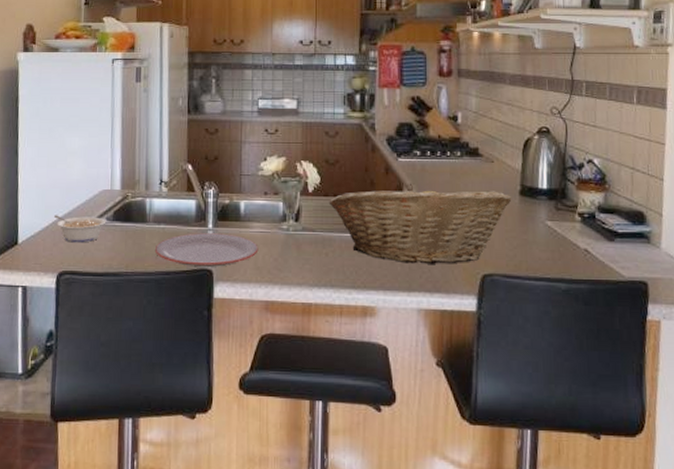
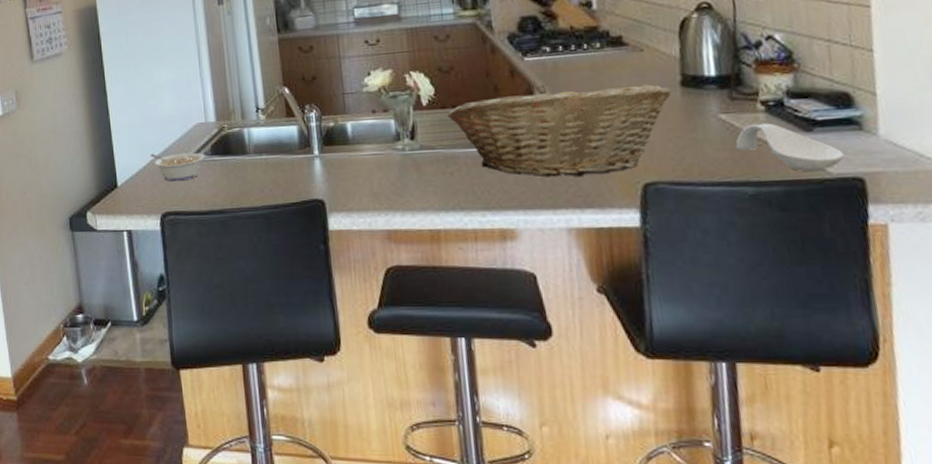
plate: present [154,233,259,268] -> none [259,159,373,199]
spoon rest: none [556,231,635,274] -> present [735,122,845,172]

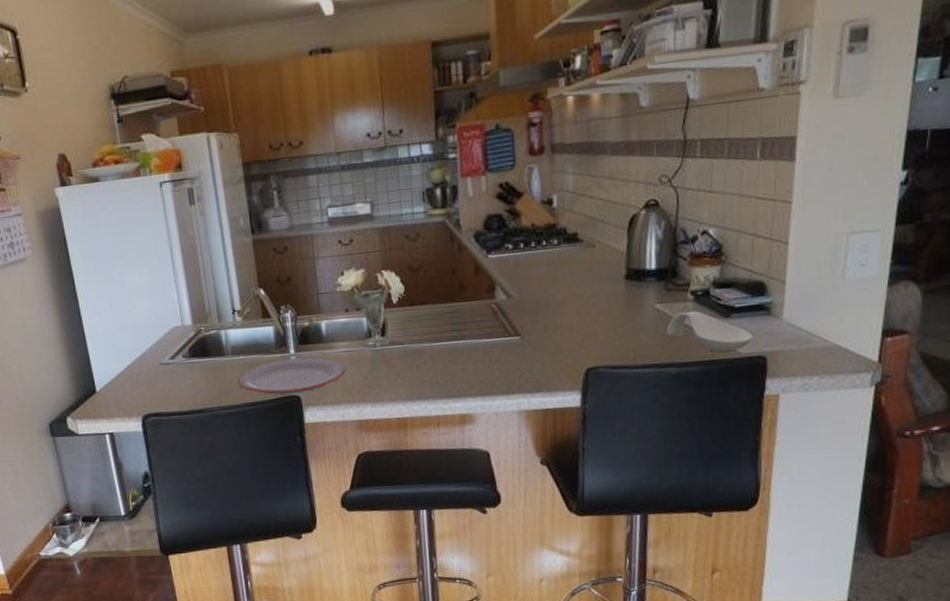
legume: present [150,152,205,182] -> none [127,355,183,385]
plate: none [259,159,373,199] -> present [237,357,346,395]
fruit basket: present [447,84,672,177] -> none [415,278,617,366]

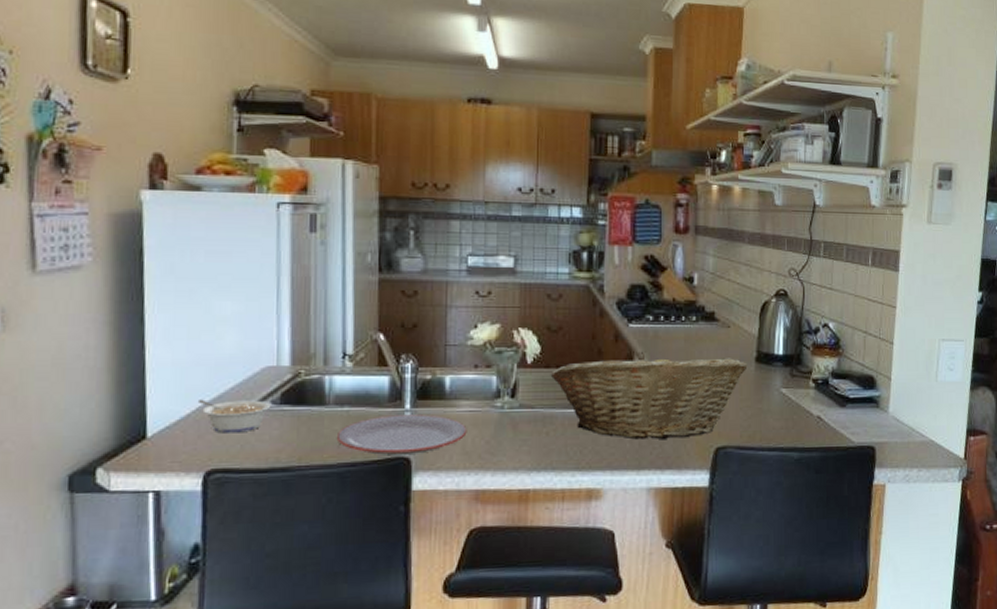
legume: none [127,355,183,385] -> present [197,399,271,434]
fruit basket: none [415,278,617,366] -> present [550,351,748,440]
spoon rest: present [666,310,753,353] -> none [790,398,864,441]

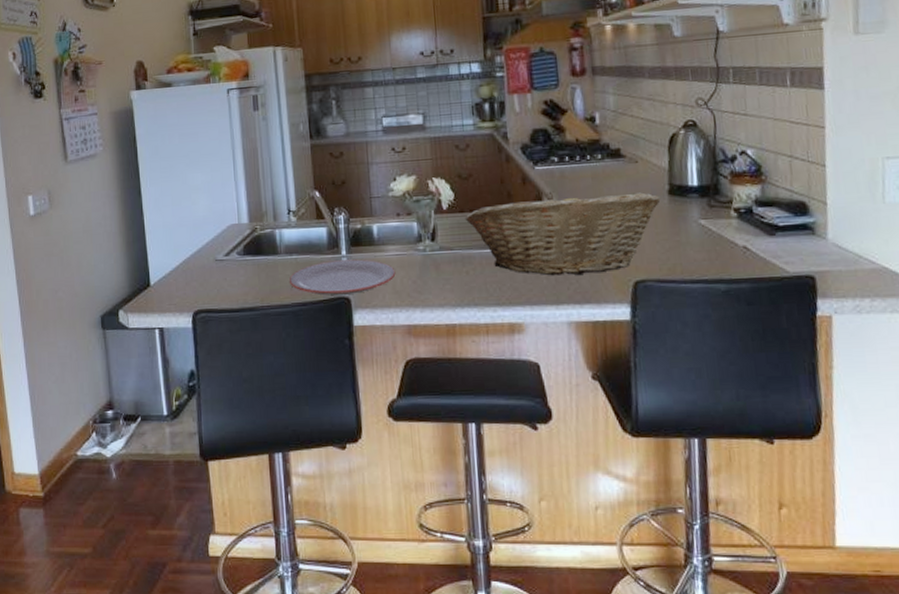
legume: present [197,399,271,434] -> none [183,252,237,281]

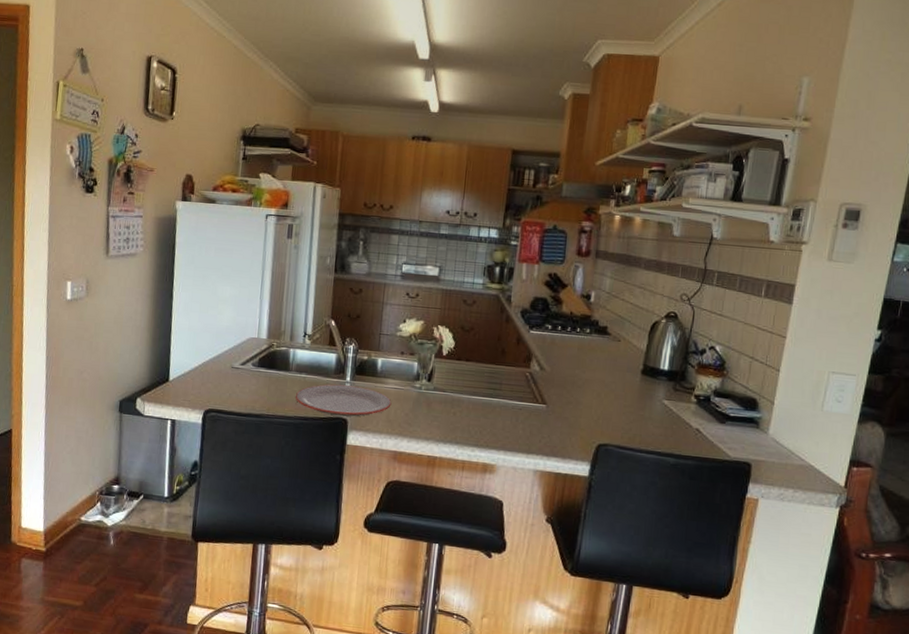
fruit basket: present [464,191,661,276] -> none [460,354,634,432]

